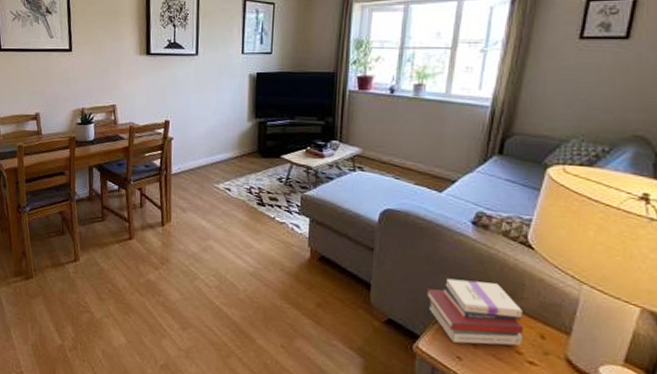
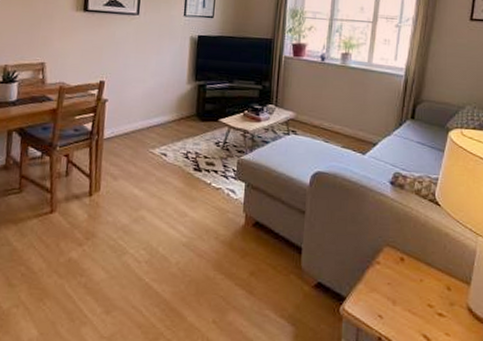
books: present [426,278,523,346] -> none [351,237,433,302]

